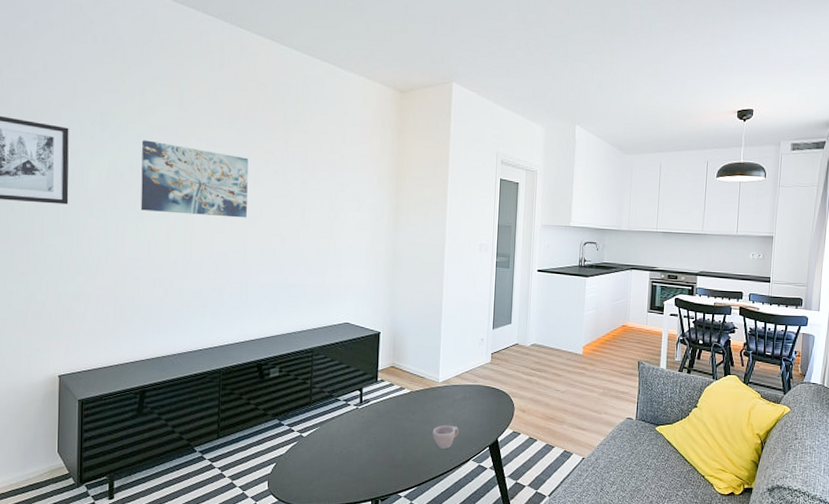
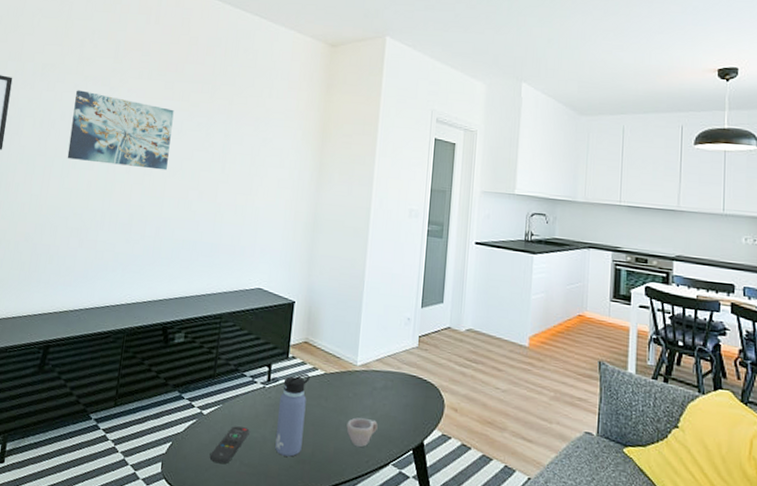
remote control: none [312,443,347,476] -> present [209,426,250,464]
water bottle: none [371,393,398,464] -> present [275,373,310,457]

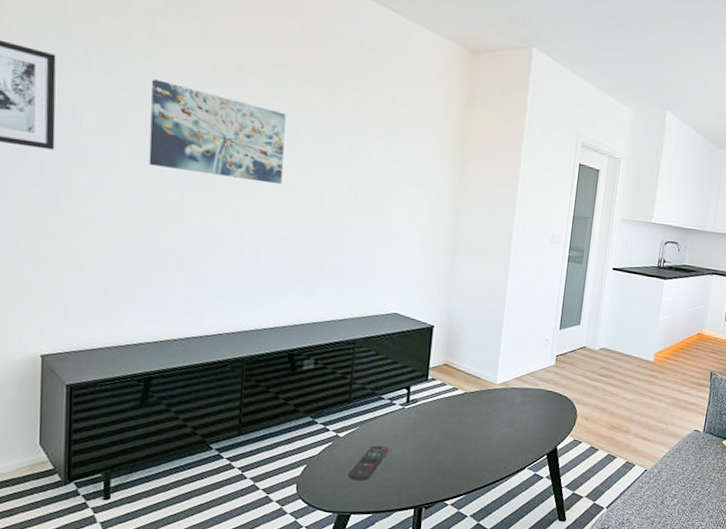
water bottle: present [275,373,310,457] -> none [416,393,450,469]
cup: present [346,417,378,448] -> none [485,430,515,456]

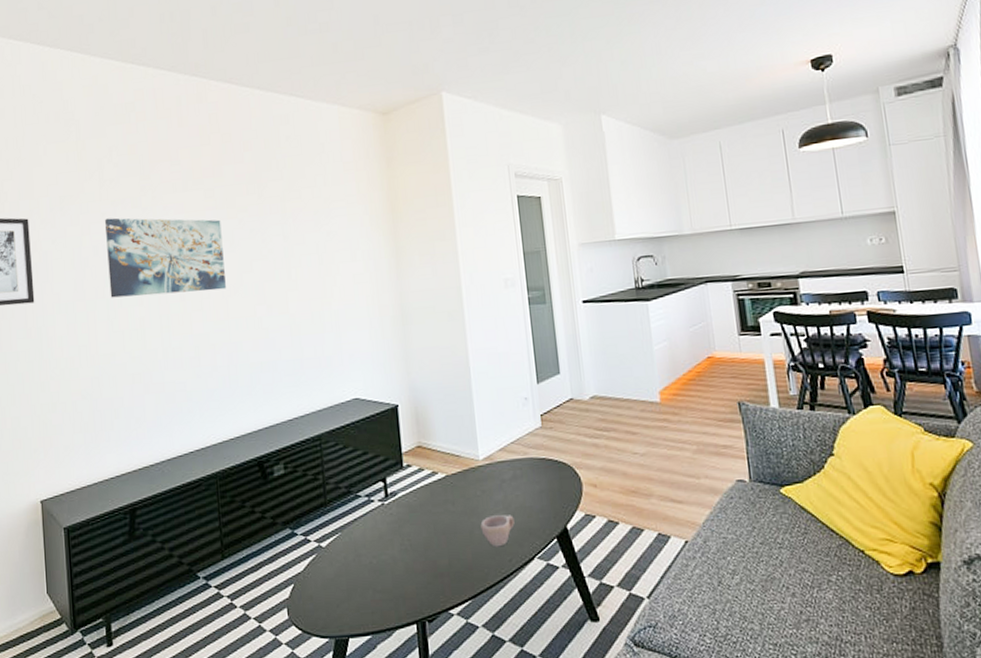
remote control: present [348,445,389,481] -> none [338,552,377,597]
cup: none [485,430,515,456] -> present [480,514,515,548]

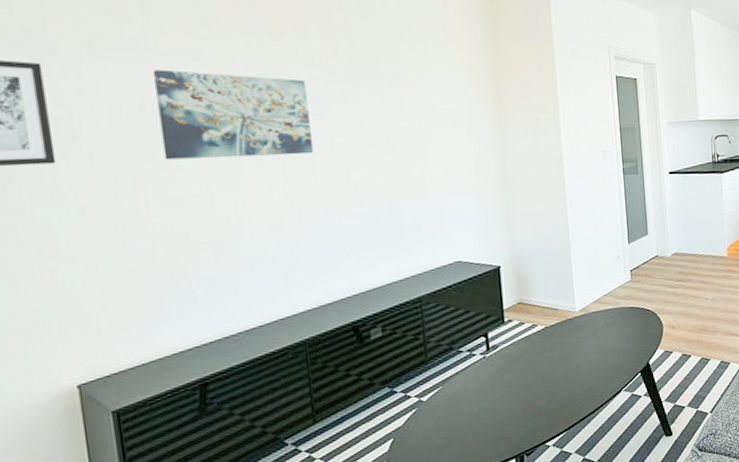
cup: present [480,514,515,548] -> none [575,356,605,385]

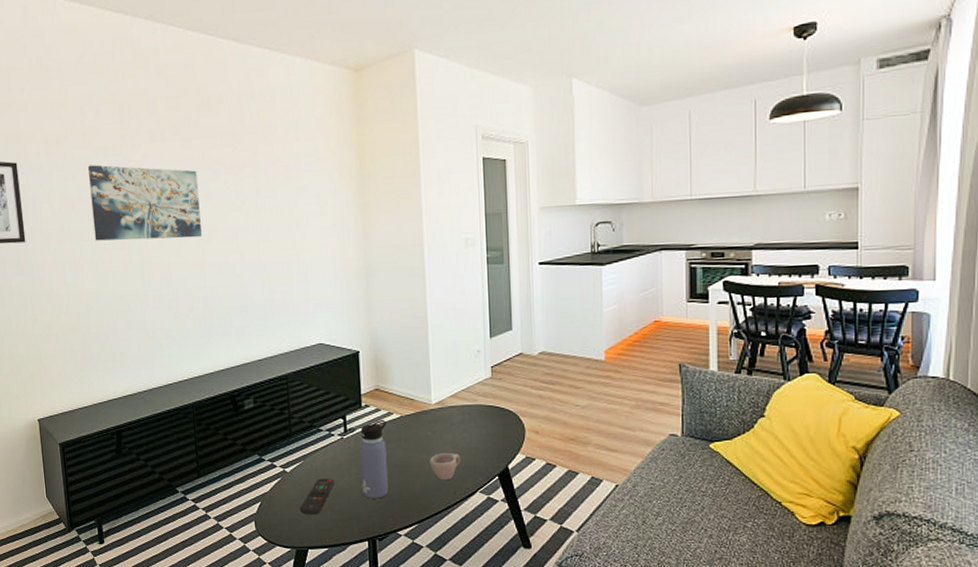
remote control: none [439,400,478,443] -> present [300,478,335,515]
water bottle: none [502,332,535,415] -> present [359,419,389,499]
cup: none [575,356,605,385] -> present [429,452,461,481]

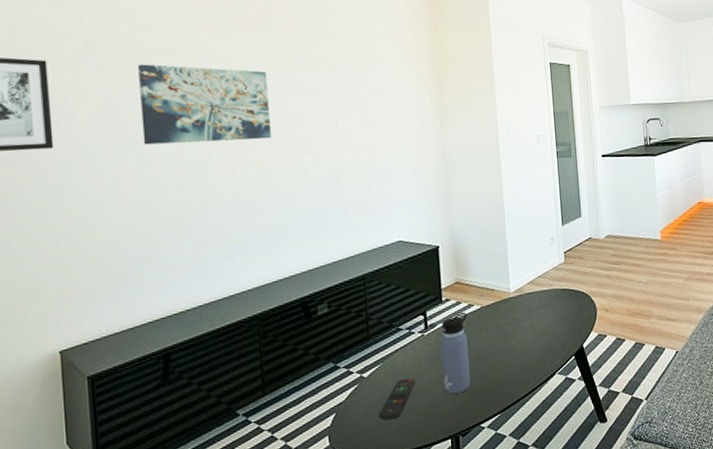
cup: present [429,452,461,481] -> none [510,338,539,367]

